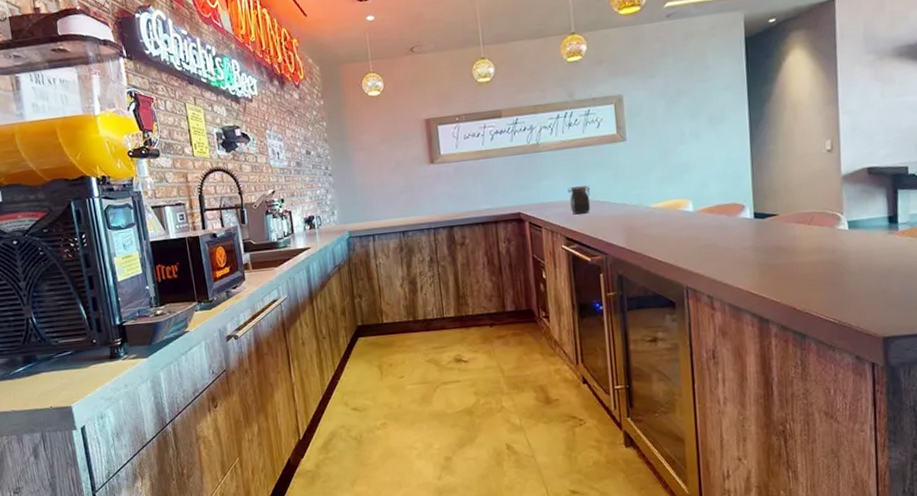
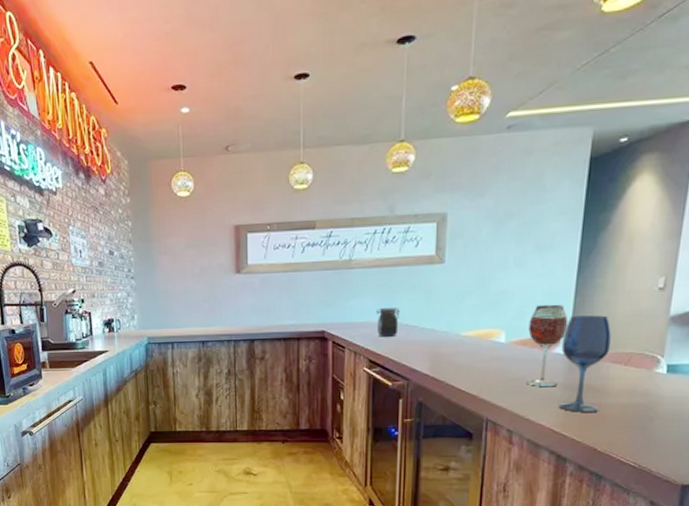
wineglass: none [713,171,750,252] -> present [526,304,568,387]
wineglass: none [746,179,793,273] -> present [558,315,612,412]

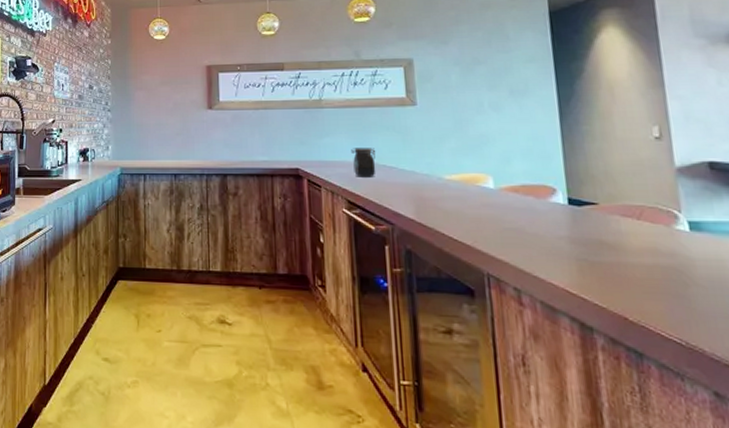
wineglass: present [526,304,568,387] -> none [517,150,564,241]
wineglass: present [558,315,612,412] -> none [557,163,619,272]

